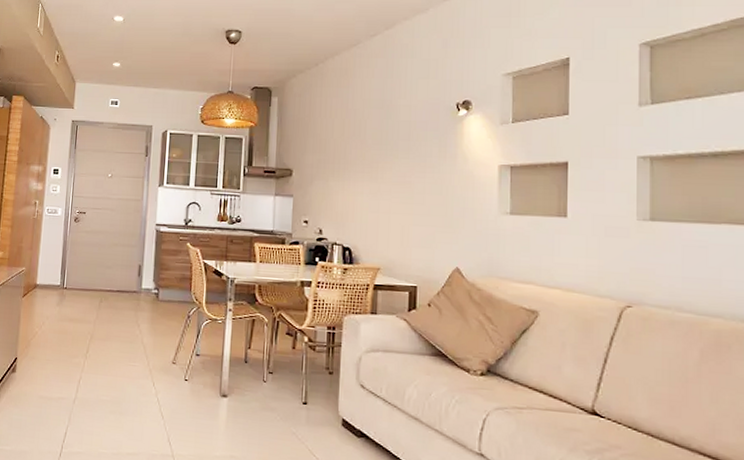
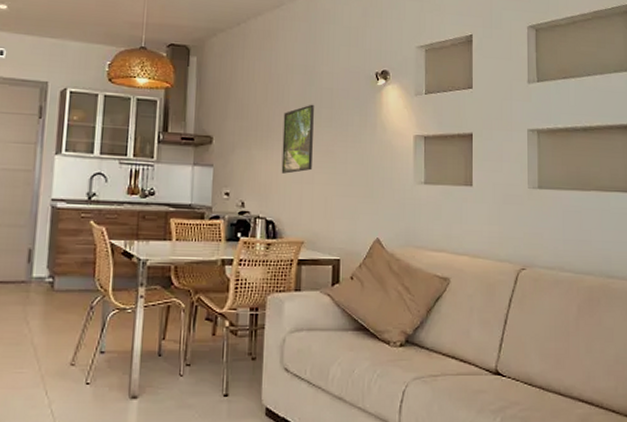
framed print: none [358,137,391,204] -> present [281,104,314,174]

